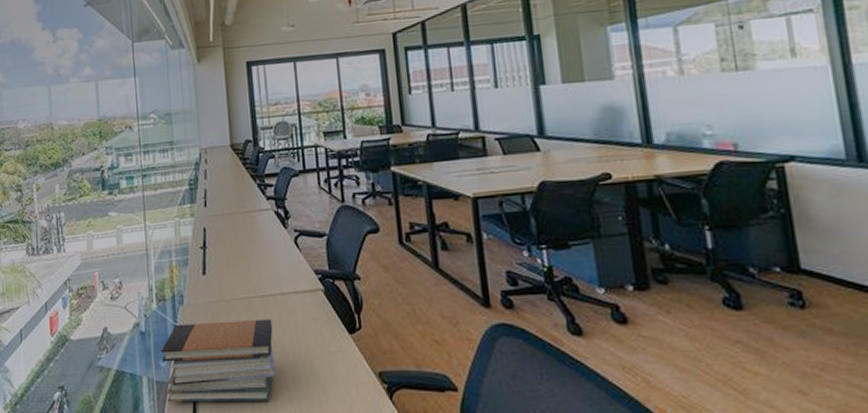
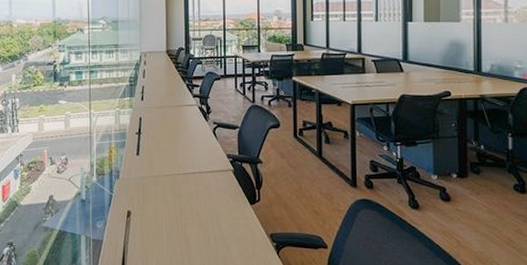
book stack: present [161,318,277,403] -> none [98,191,192,256]

